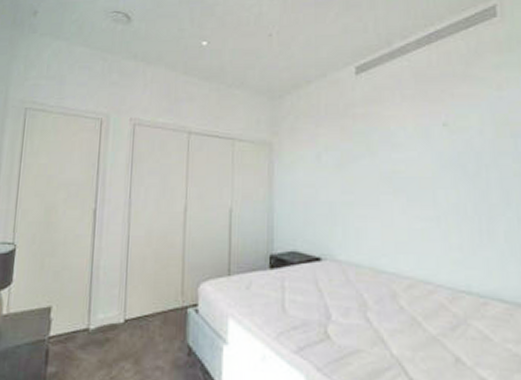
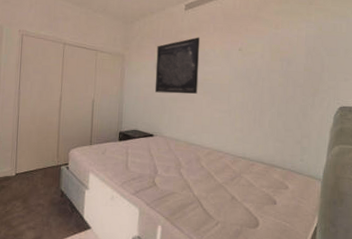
wall art: none [318,110,385,195] -> present [154,37,201,94]

